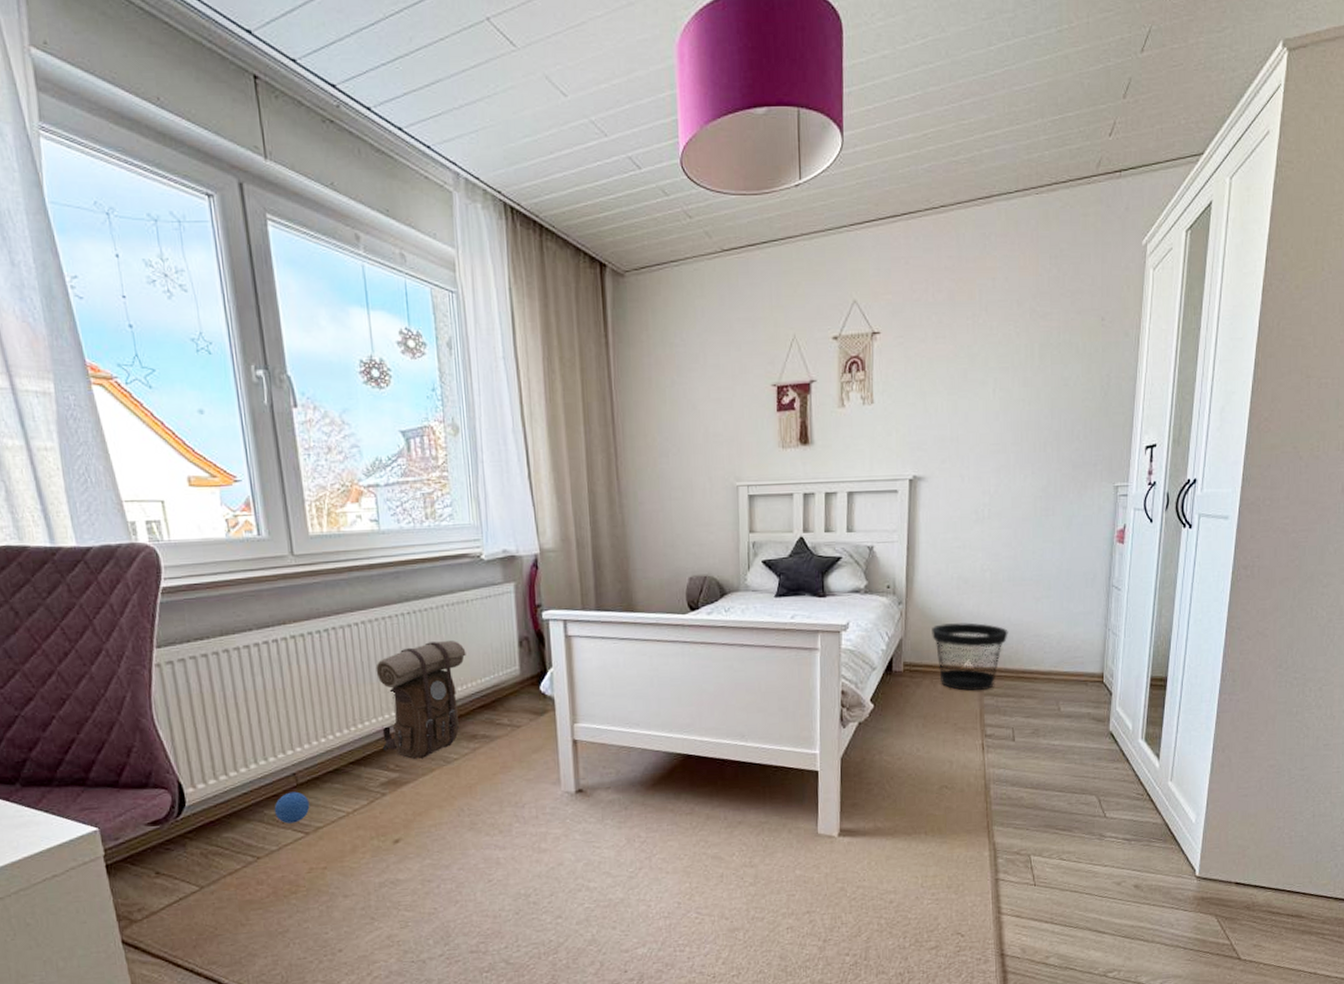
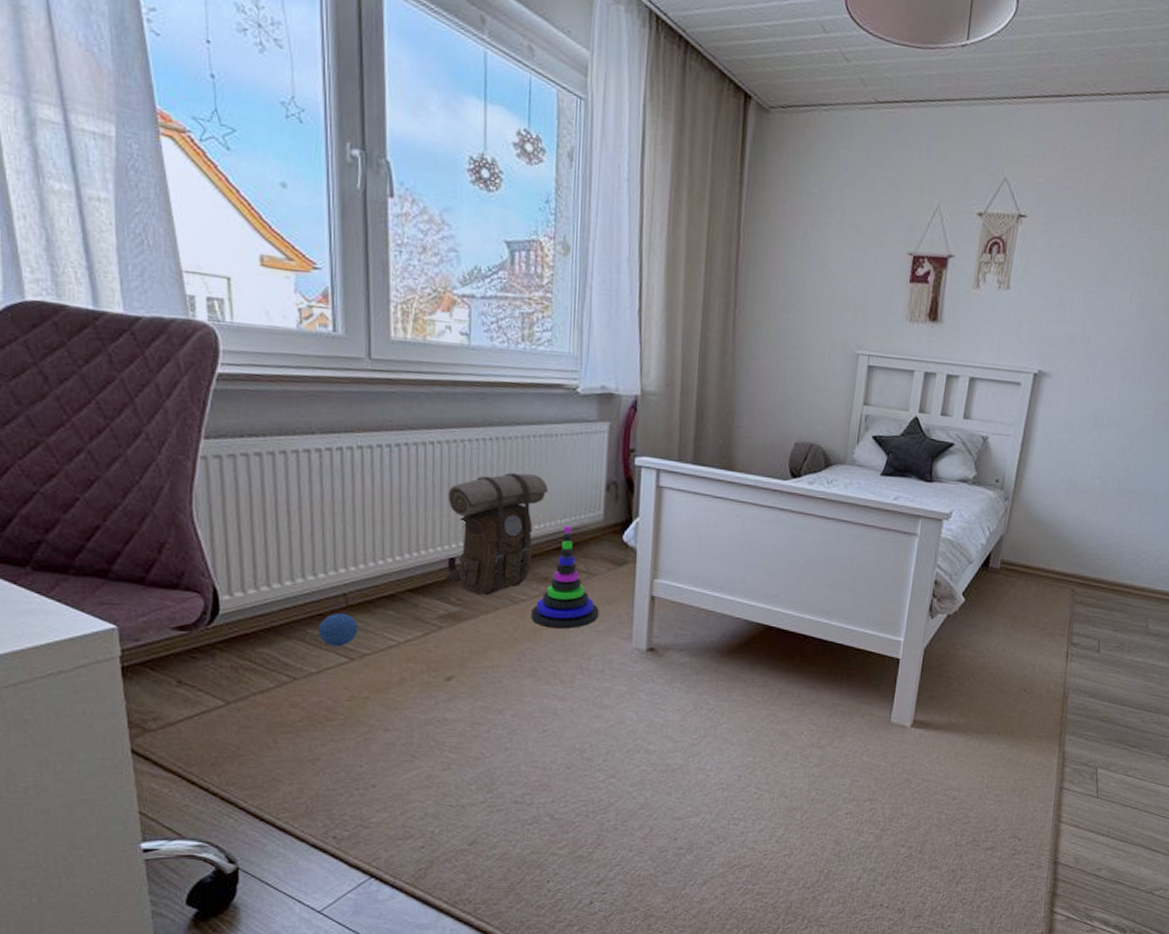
stacking toy: none [464,684,527,783] -> present [531,526,599,629]
wastebasket: present [932,622,1008,691] -> none [1033,526,1109,599]

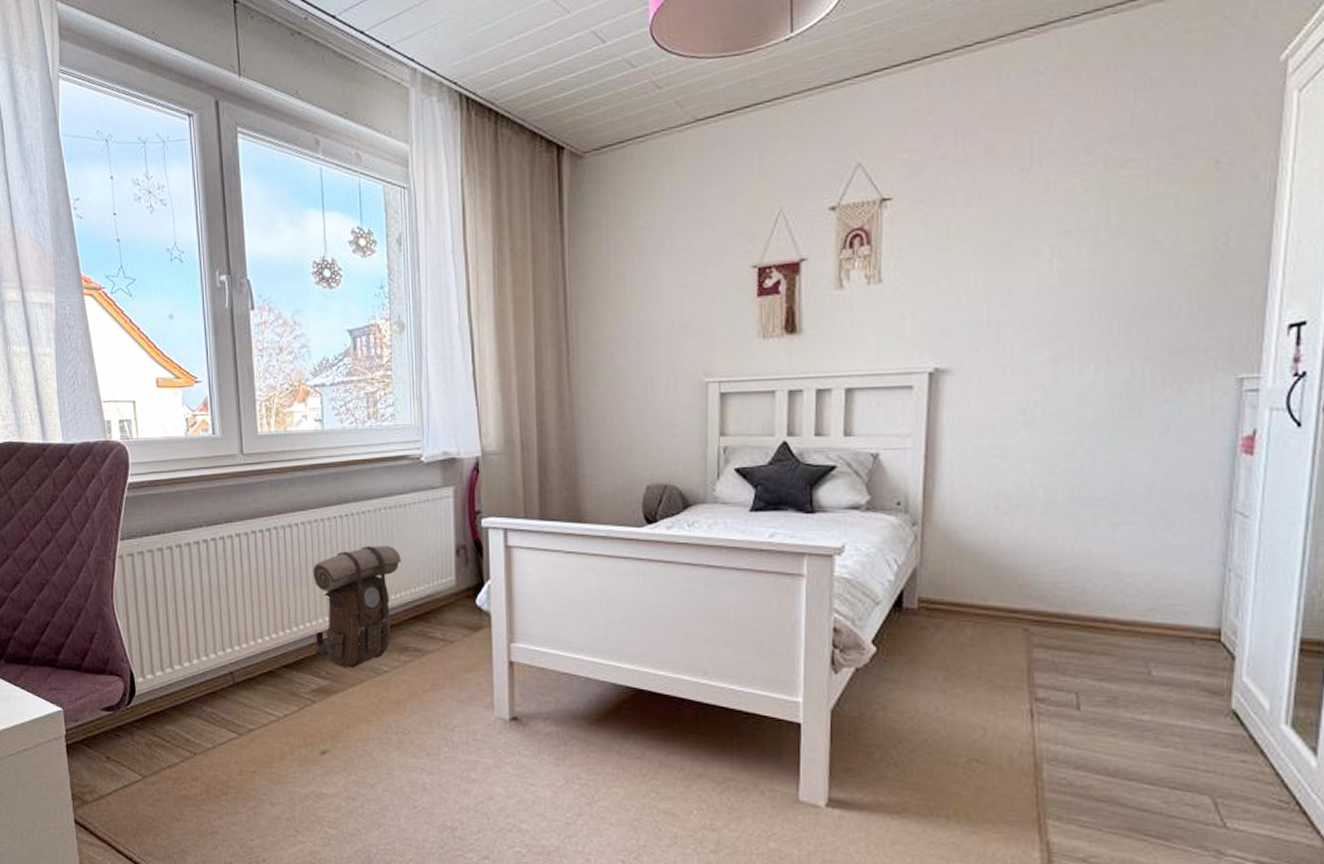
ball: present [318,613,358,646] -> none [211,690,244,722]
stacking toy: present [531,526,599,629] -> none [394,594,459,699]

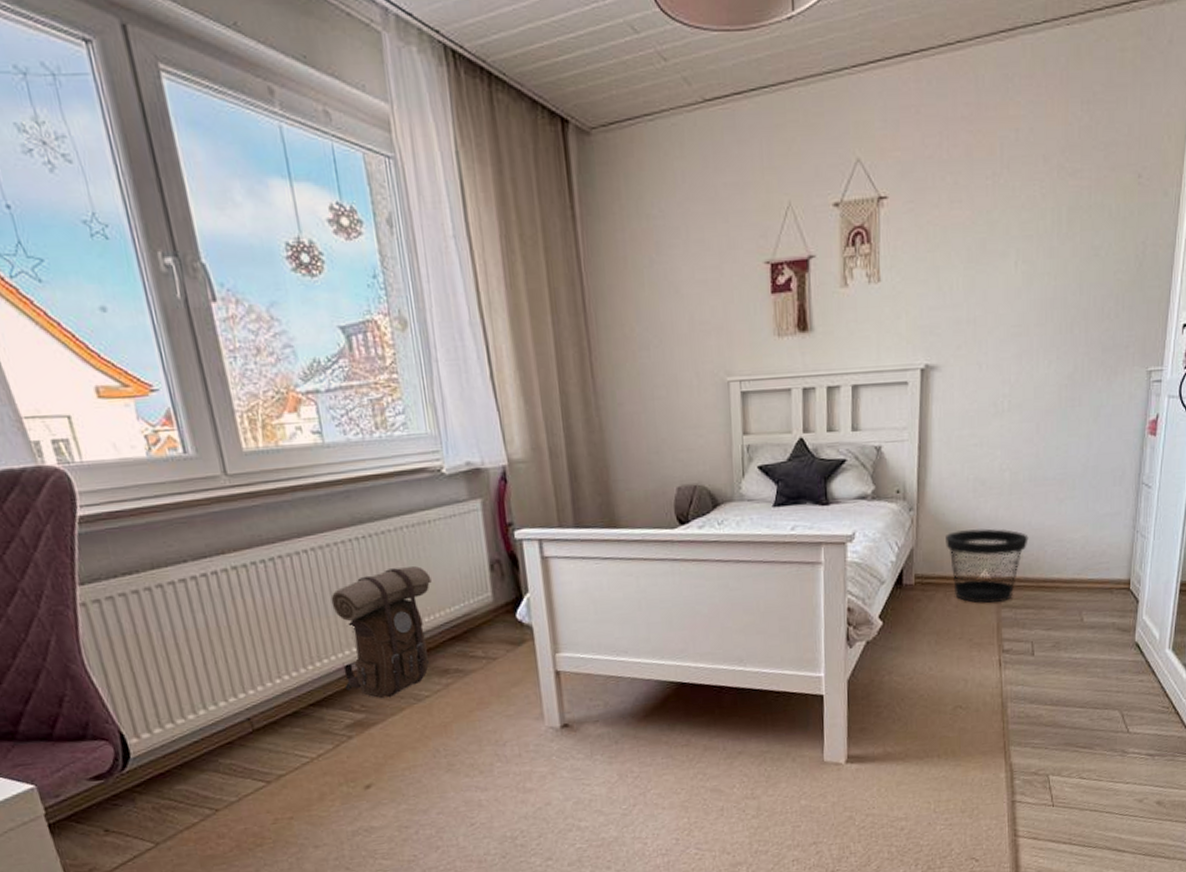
wastebasket: none [958,552,1071,641] -> present [945,528,1029,603]

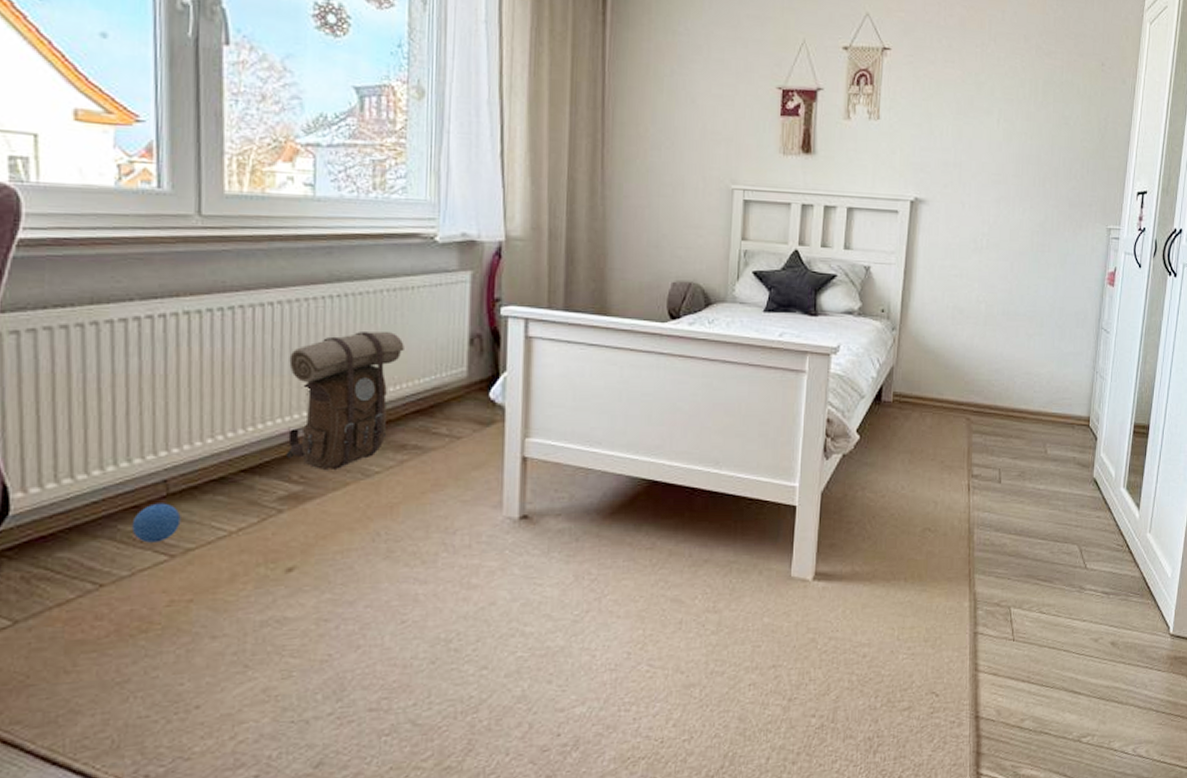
ball: none [229,738,270,773] -> present [131,503,181,543]
wastebasket: present [945,528,1029,603] -> none [924,354,1000,428]

